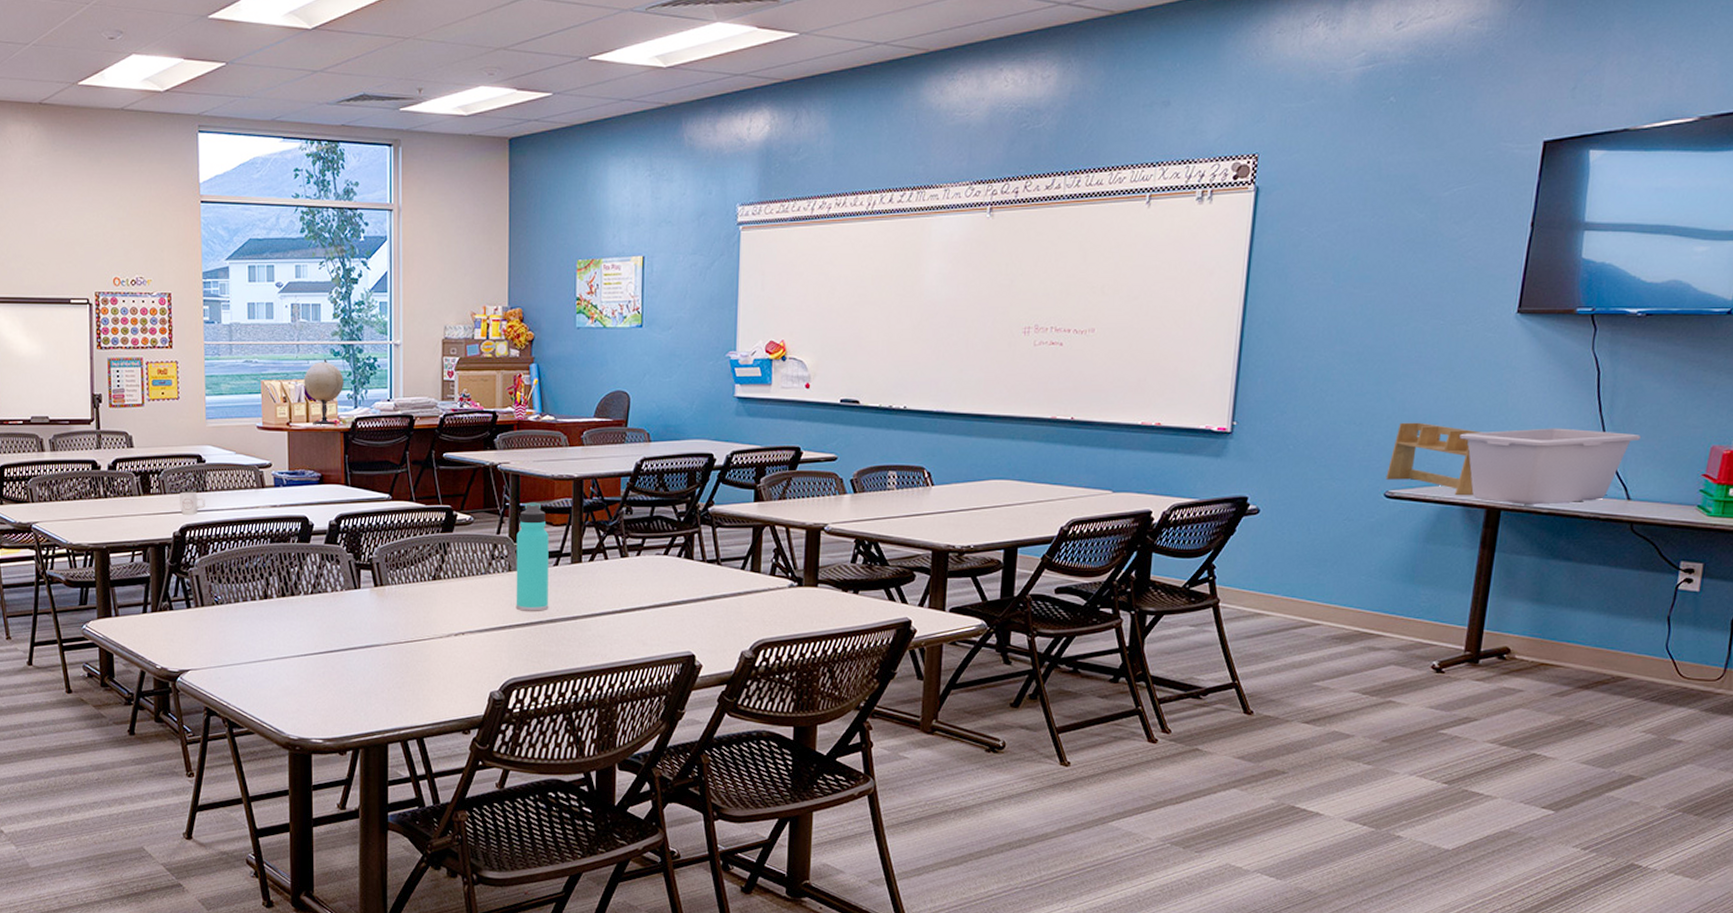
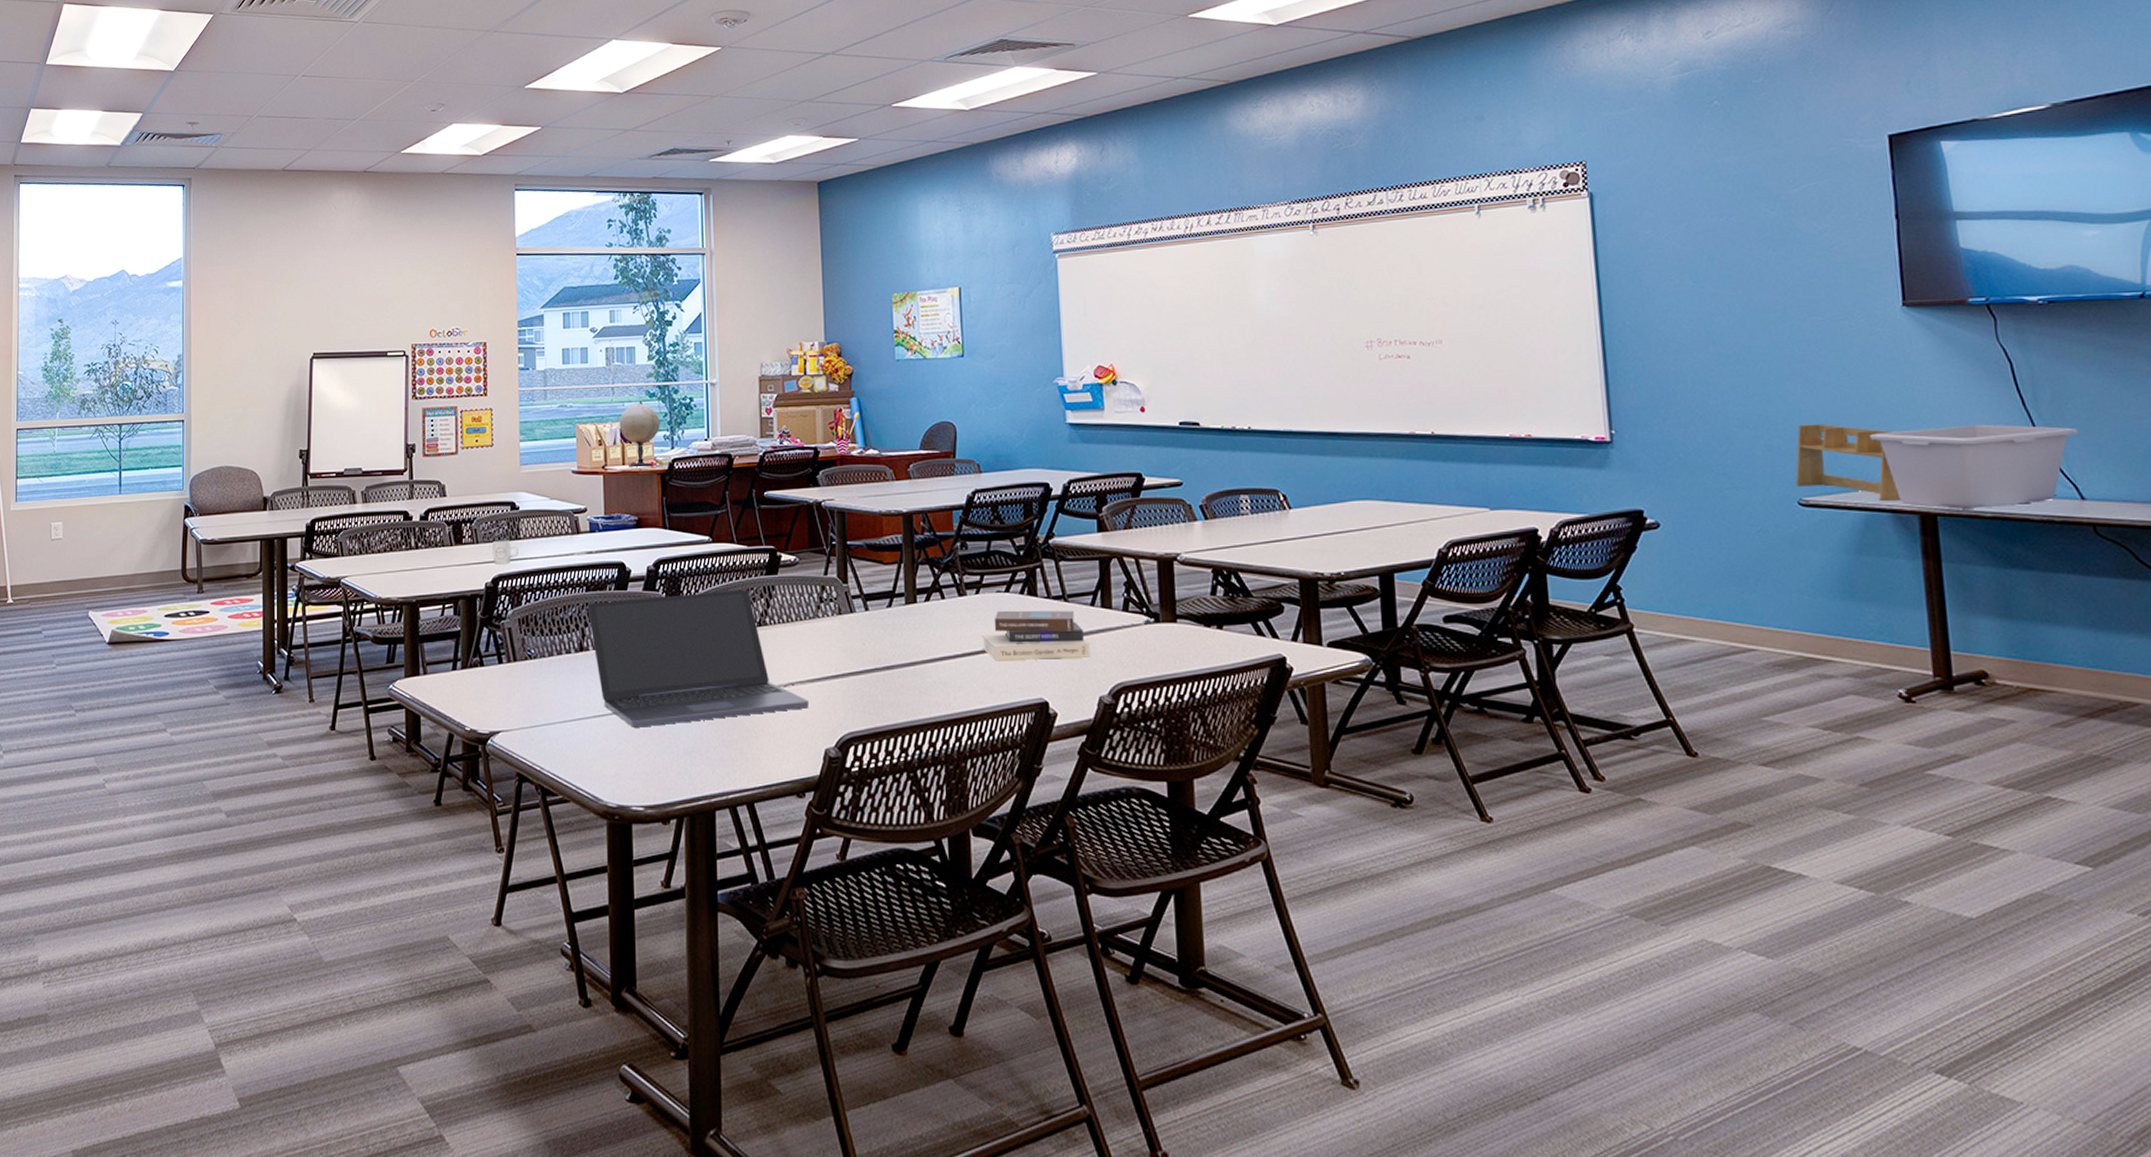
laptop: none [271,545,477,669] -> present [587,589,809,727]
thermos bottle: present [516,502,549,612] -> none [845,540,883,659]
books: none [639,571,737,618] -> present [982,610,1090,661]

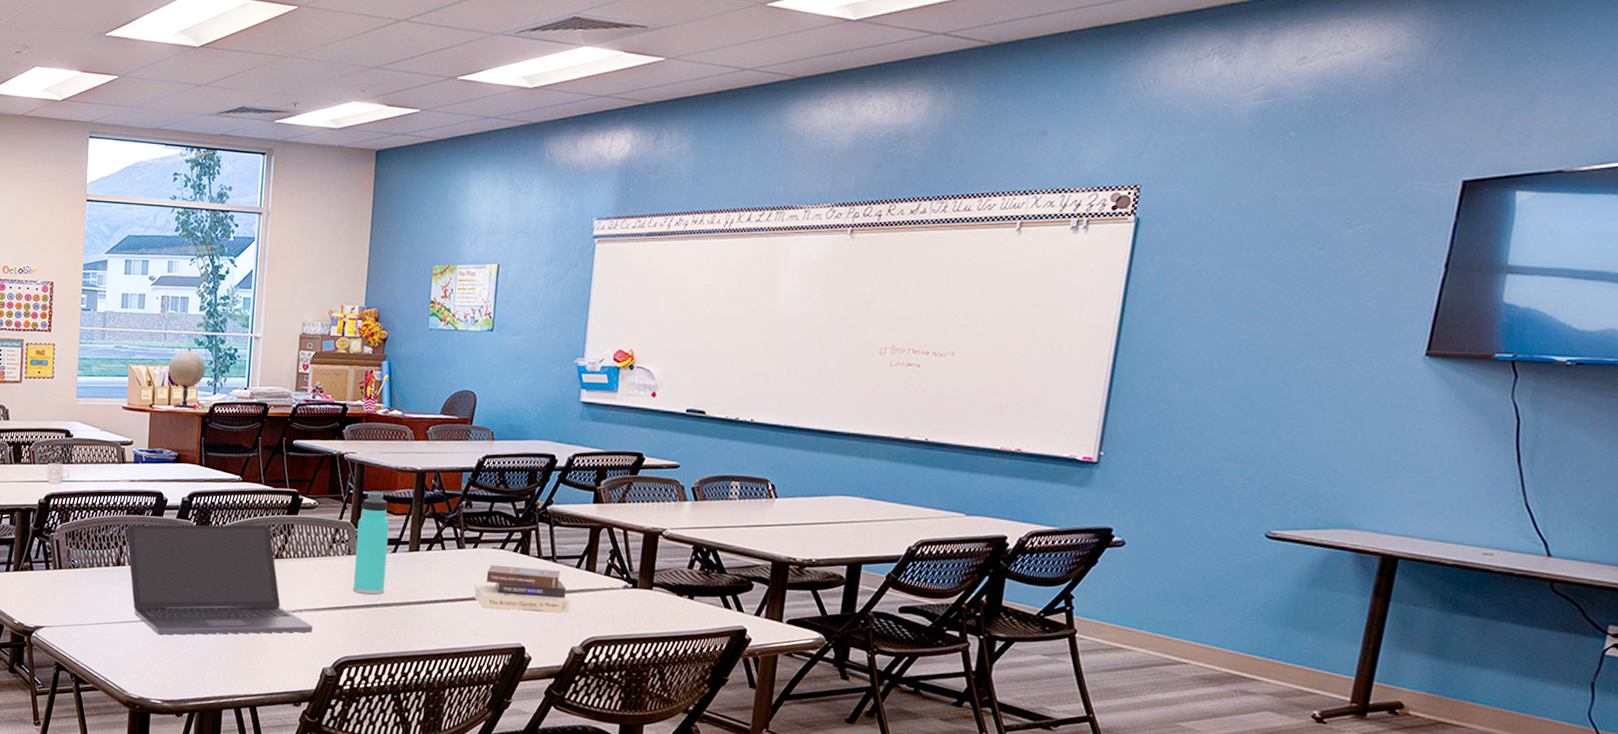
thermos bottle: none [845,540,883,659] -> present [352,491,389,596]
desk organizer: present [1795,423,1901,502] -> none [1267,462,1381,542]
storage bin: present [1870,424,2080,509] -> none [1354,476,1567,556]

